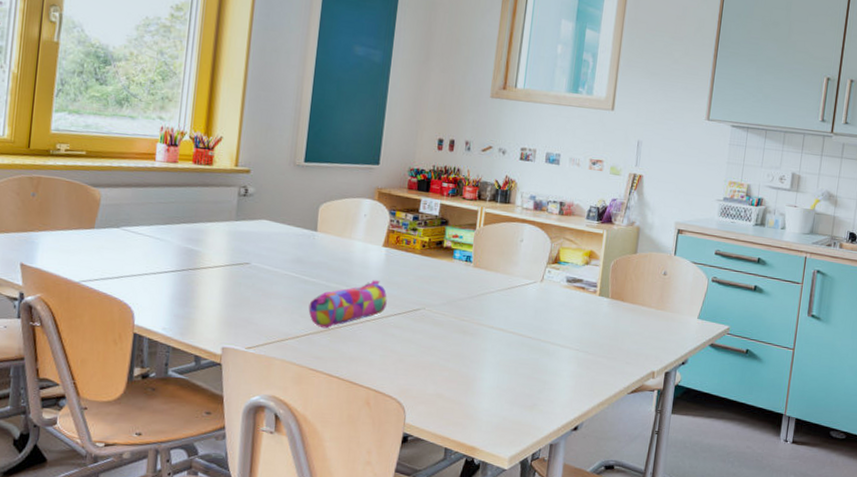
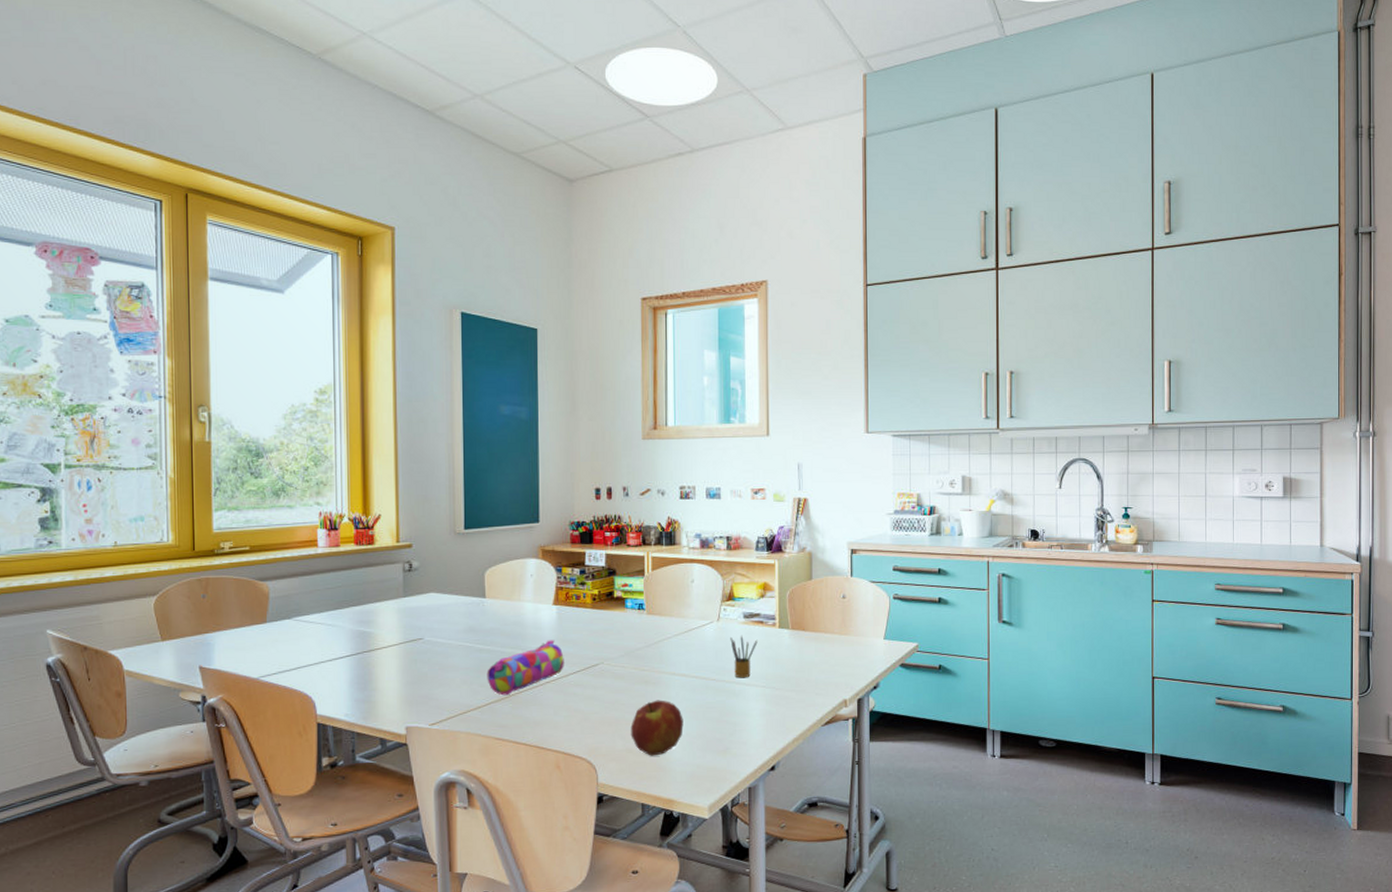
apple: none [442,350,496,404] -> present [630,700,684,756]
pencil box: none [550,298,577,340] -> present [730,635,758,678]

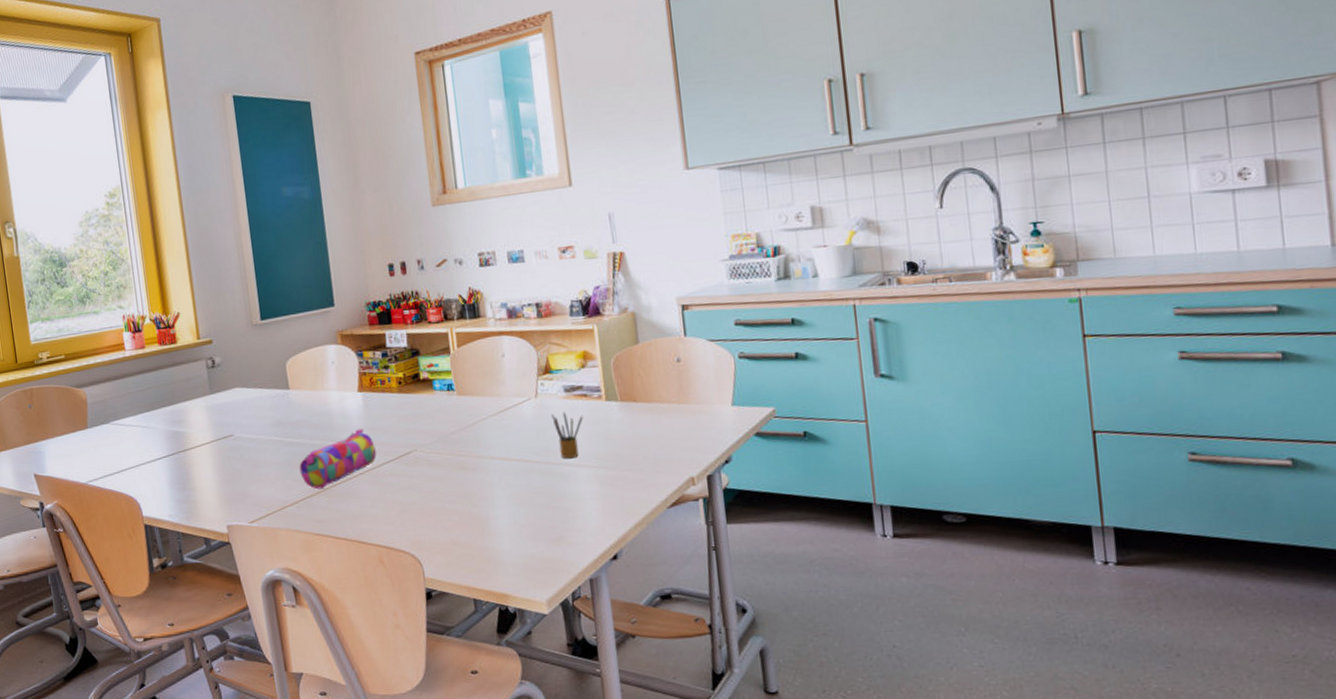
apple: present [630,700,684,756] -> none [452,486,510,548]

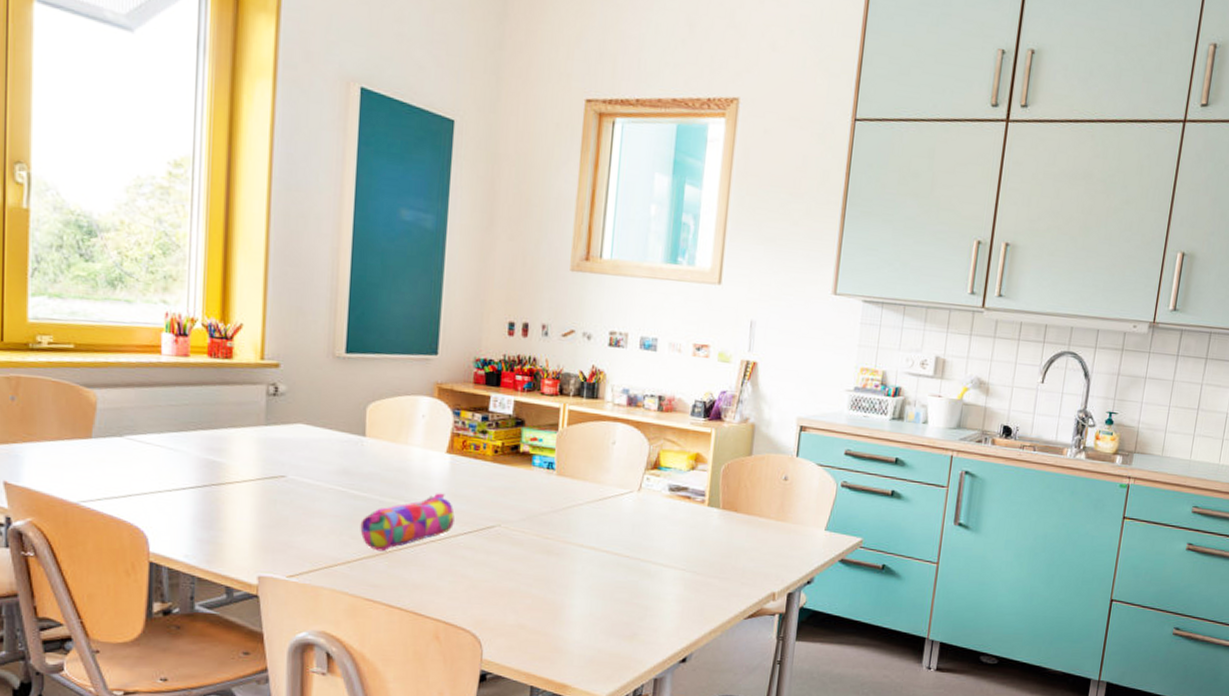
pencil box: present [551,411,583,459] -> none [650,509,682,558]

